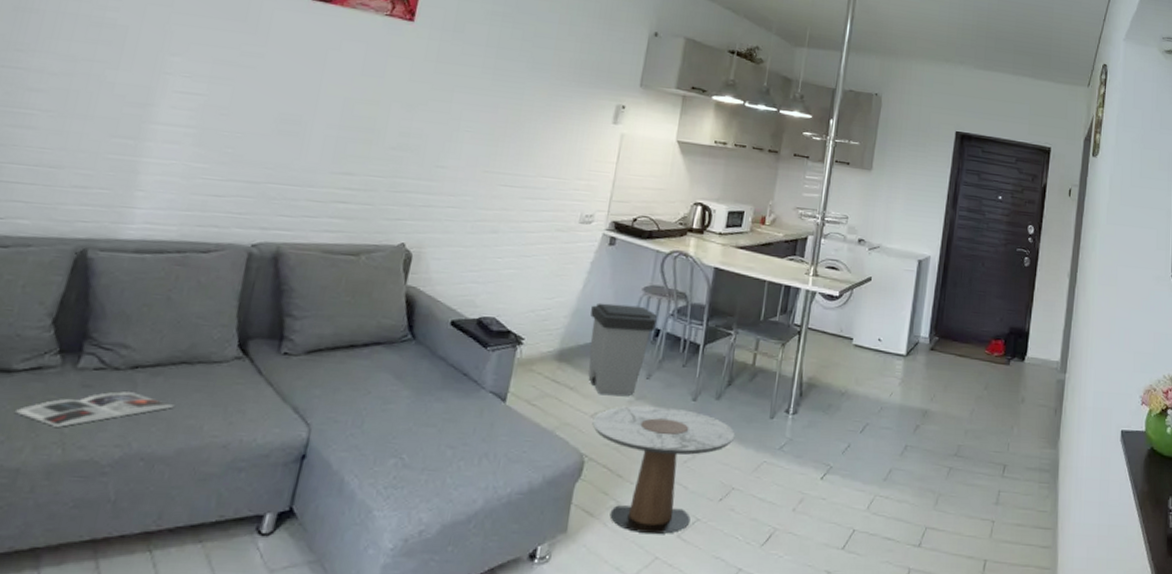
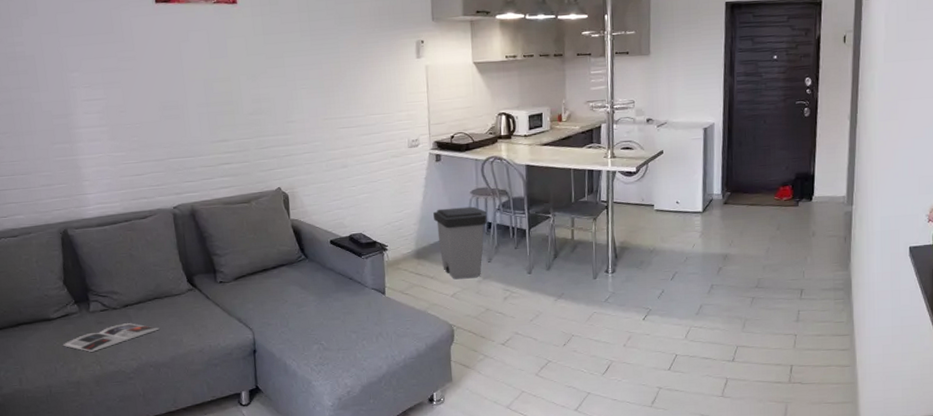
side table: present [592,405,736,535] -> none [453,281,568,376]

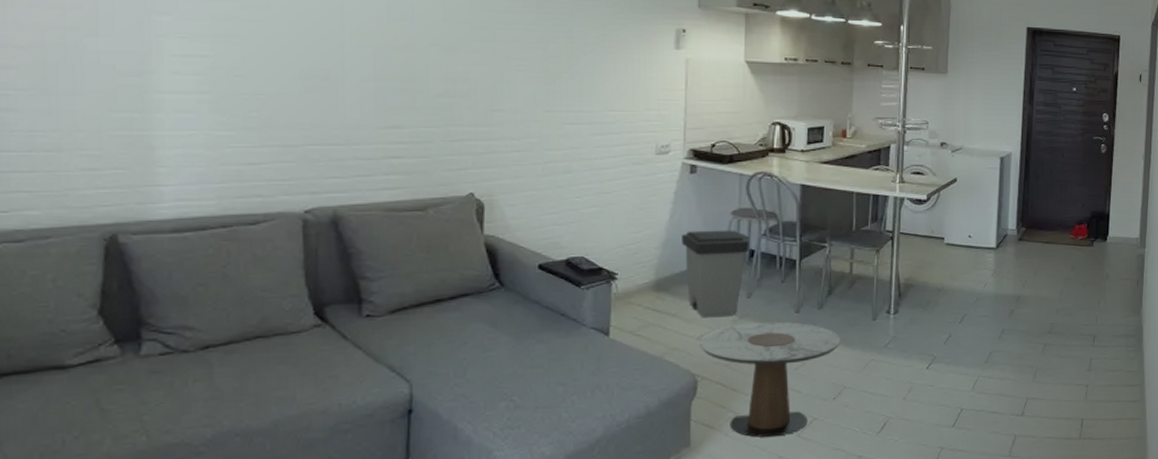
magazine: present [63,323,160,352] -> none [83,372,259,416]
side table: none [453,281,568,376] -> present [699,321,841,438]

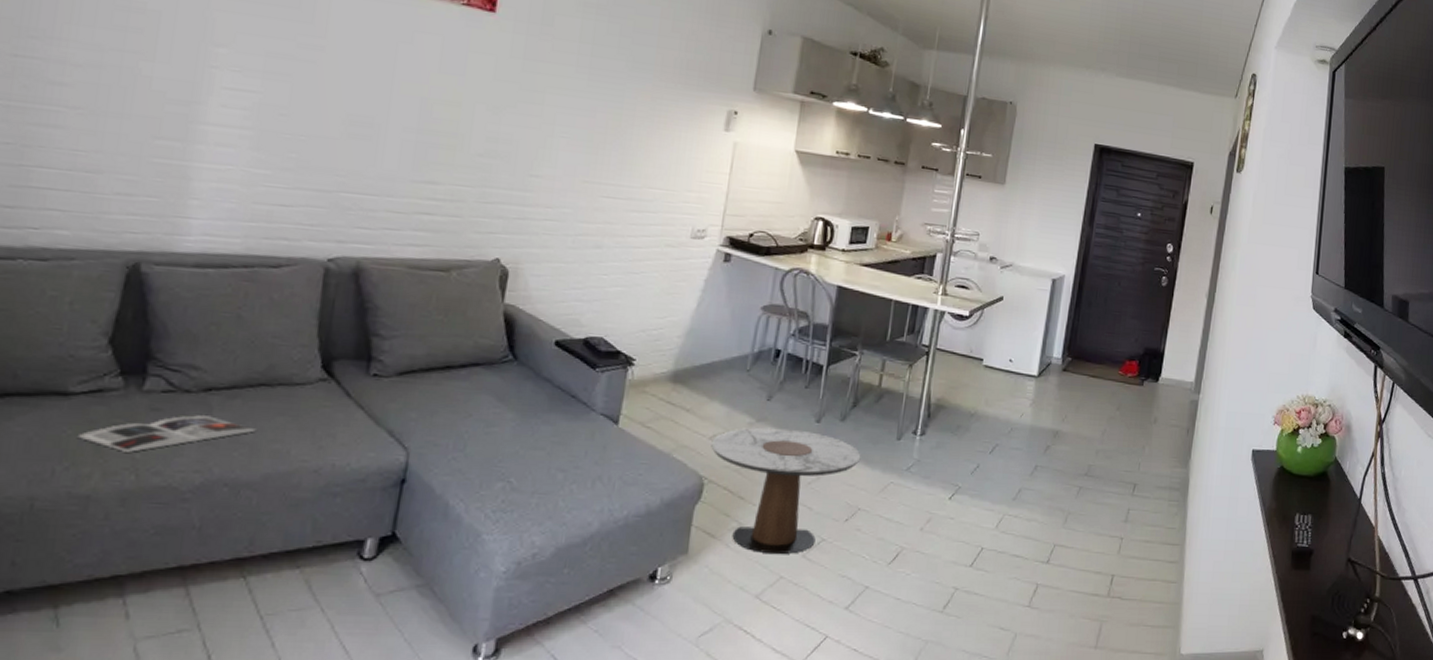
magazine: none [83,372,259,416] -> present [78,415,256,452]
trash can: present [682,230,749,318] -> none [705,322,777,418]

